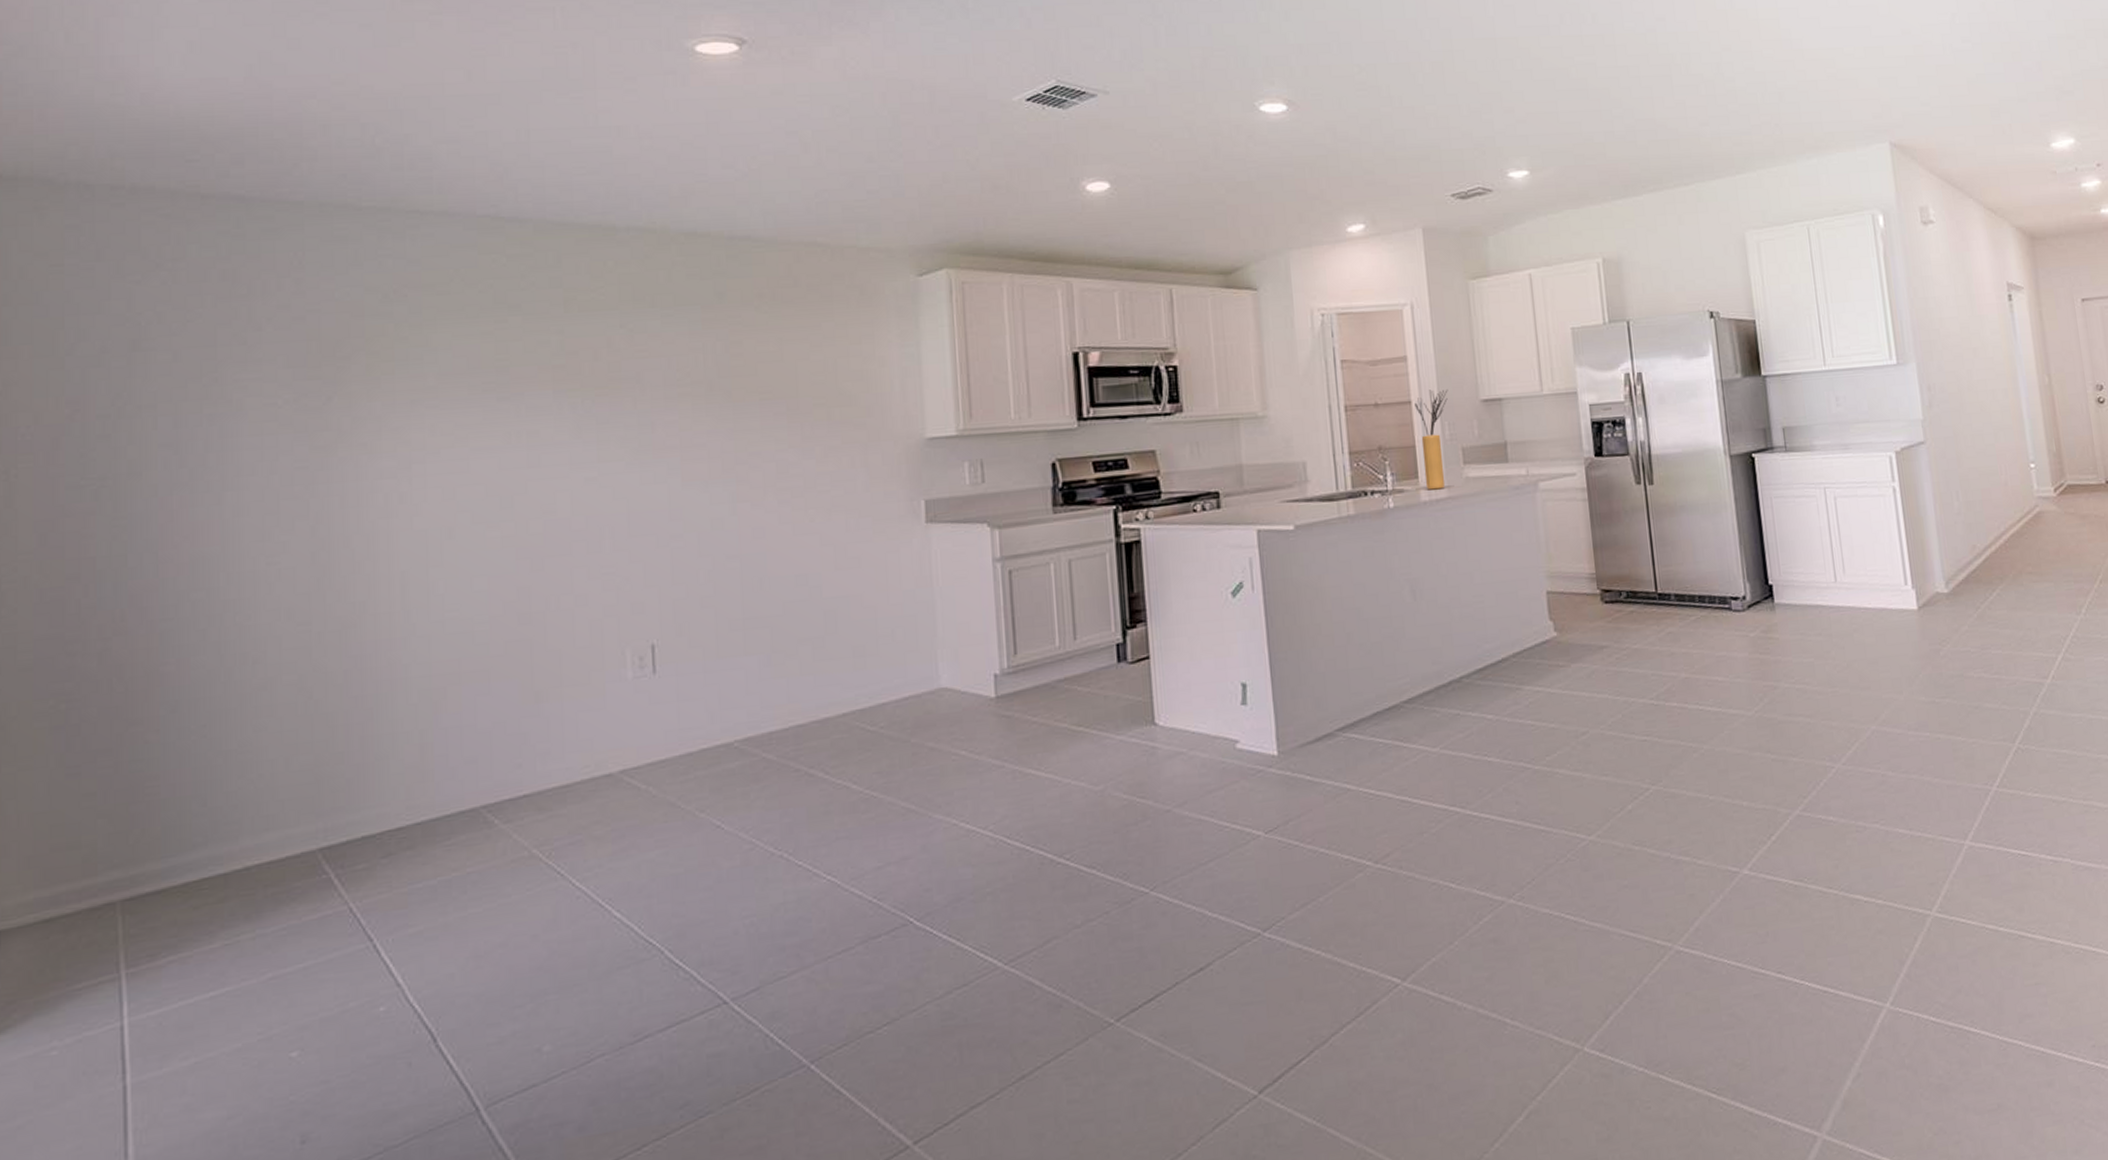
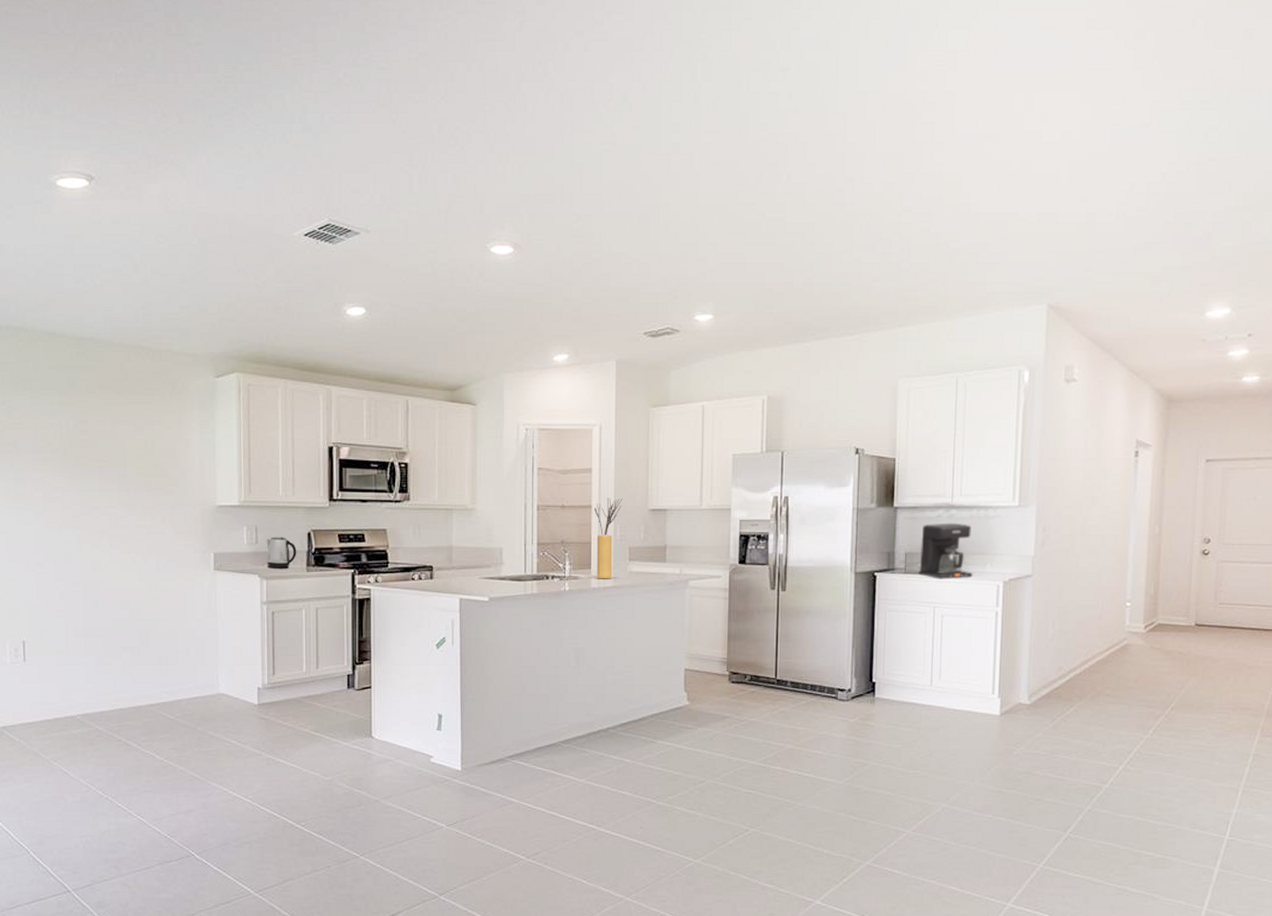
kettle: none [996,471,1039,515] -> present [266,537,297,570]
coffee maker: none [1797,388,1861,456] -> present [919,523,973,579]

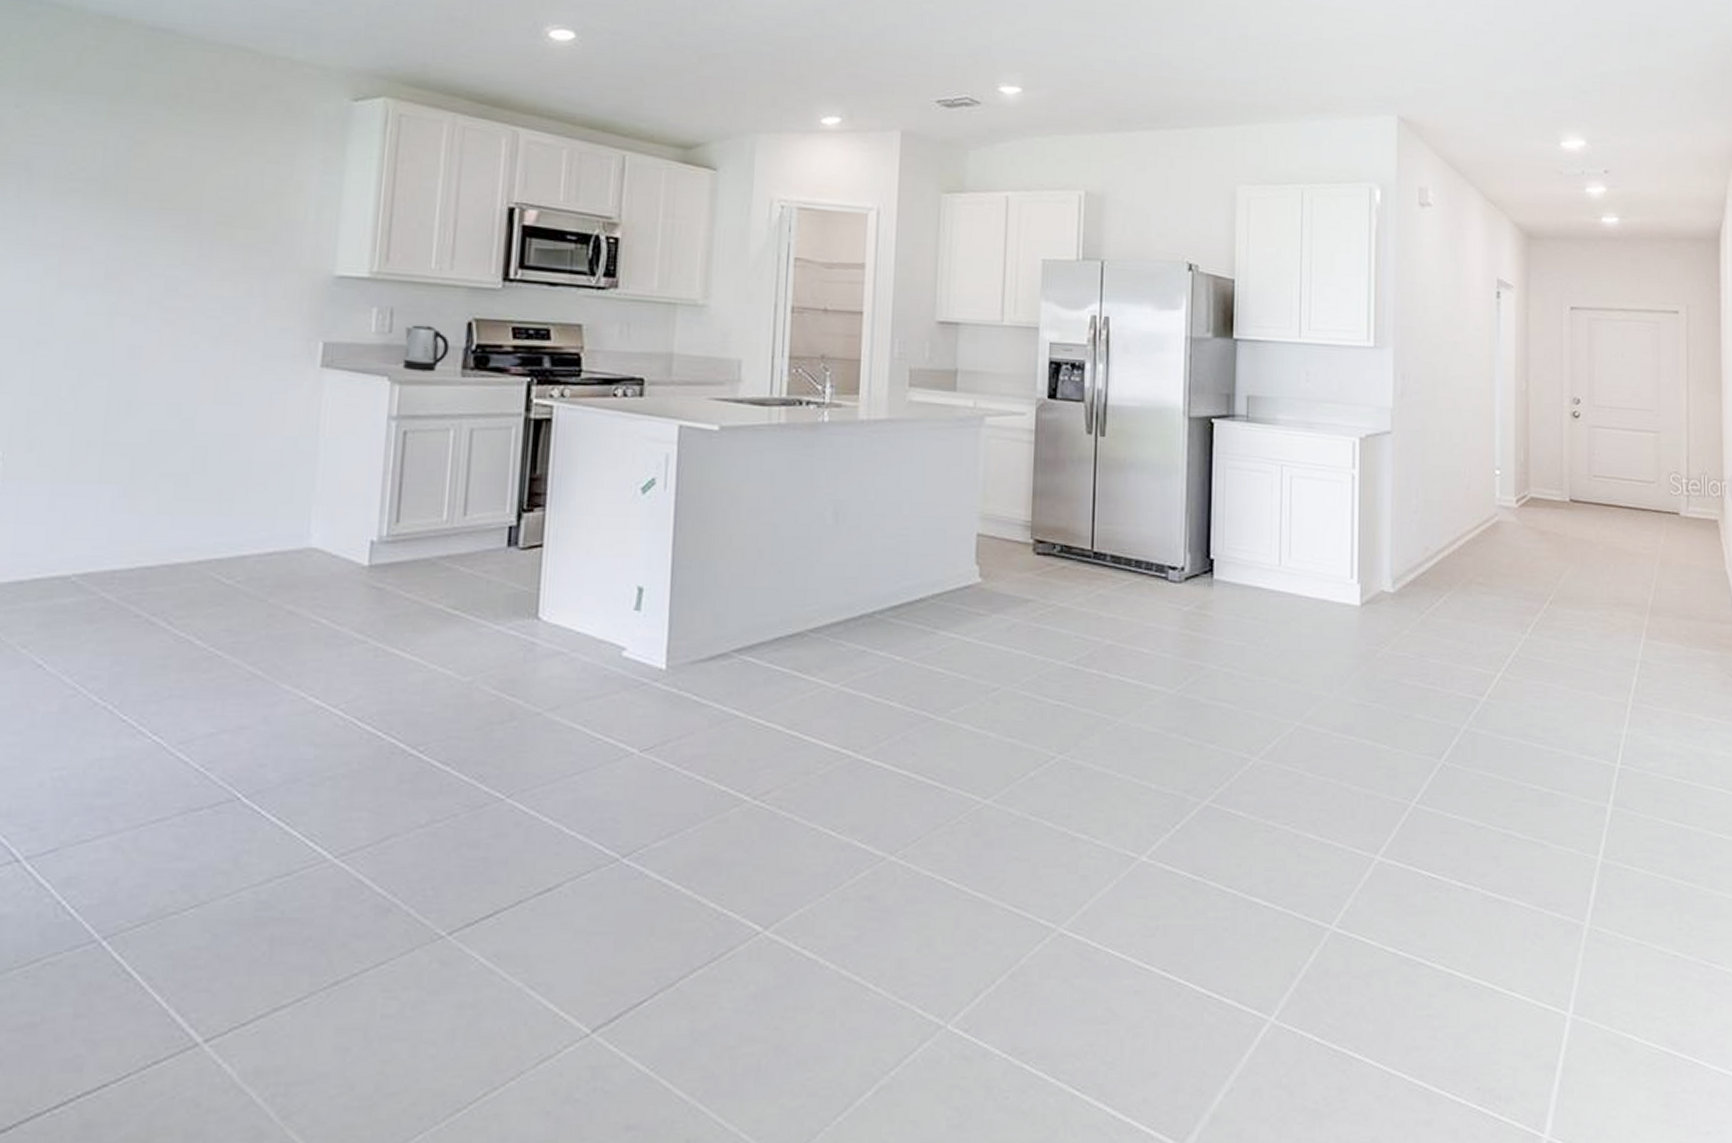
vase: present [594,497,623,579] -> none [865,302,904,410]
coffee maker: present [919,523,973,579] -> none [1263,361,1325,432]

